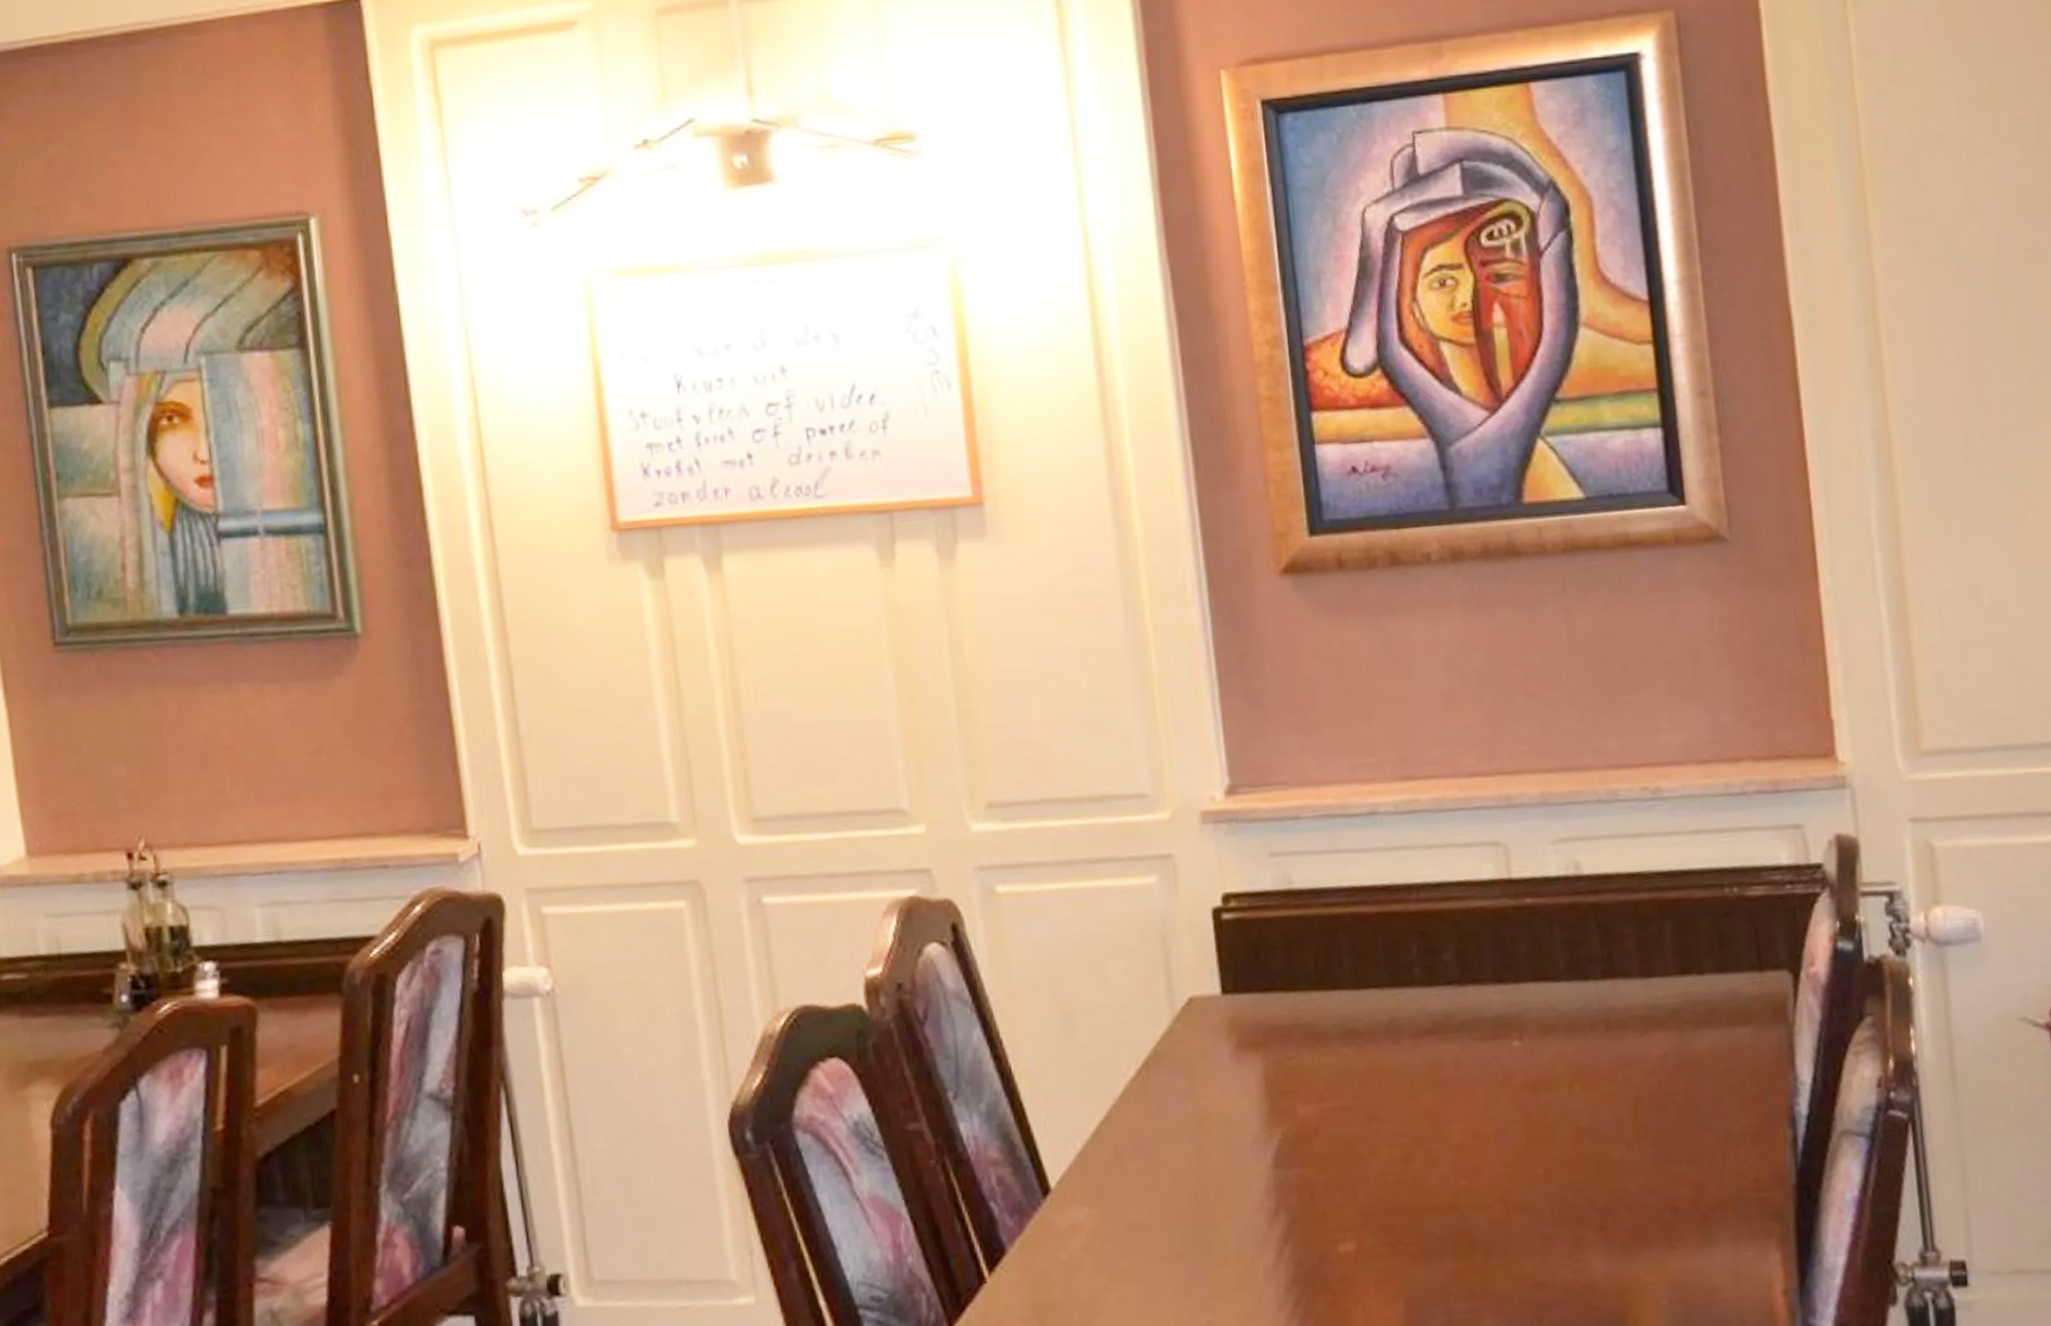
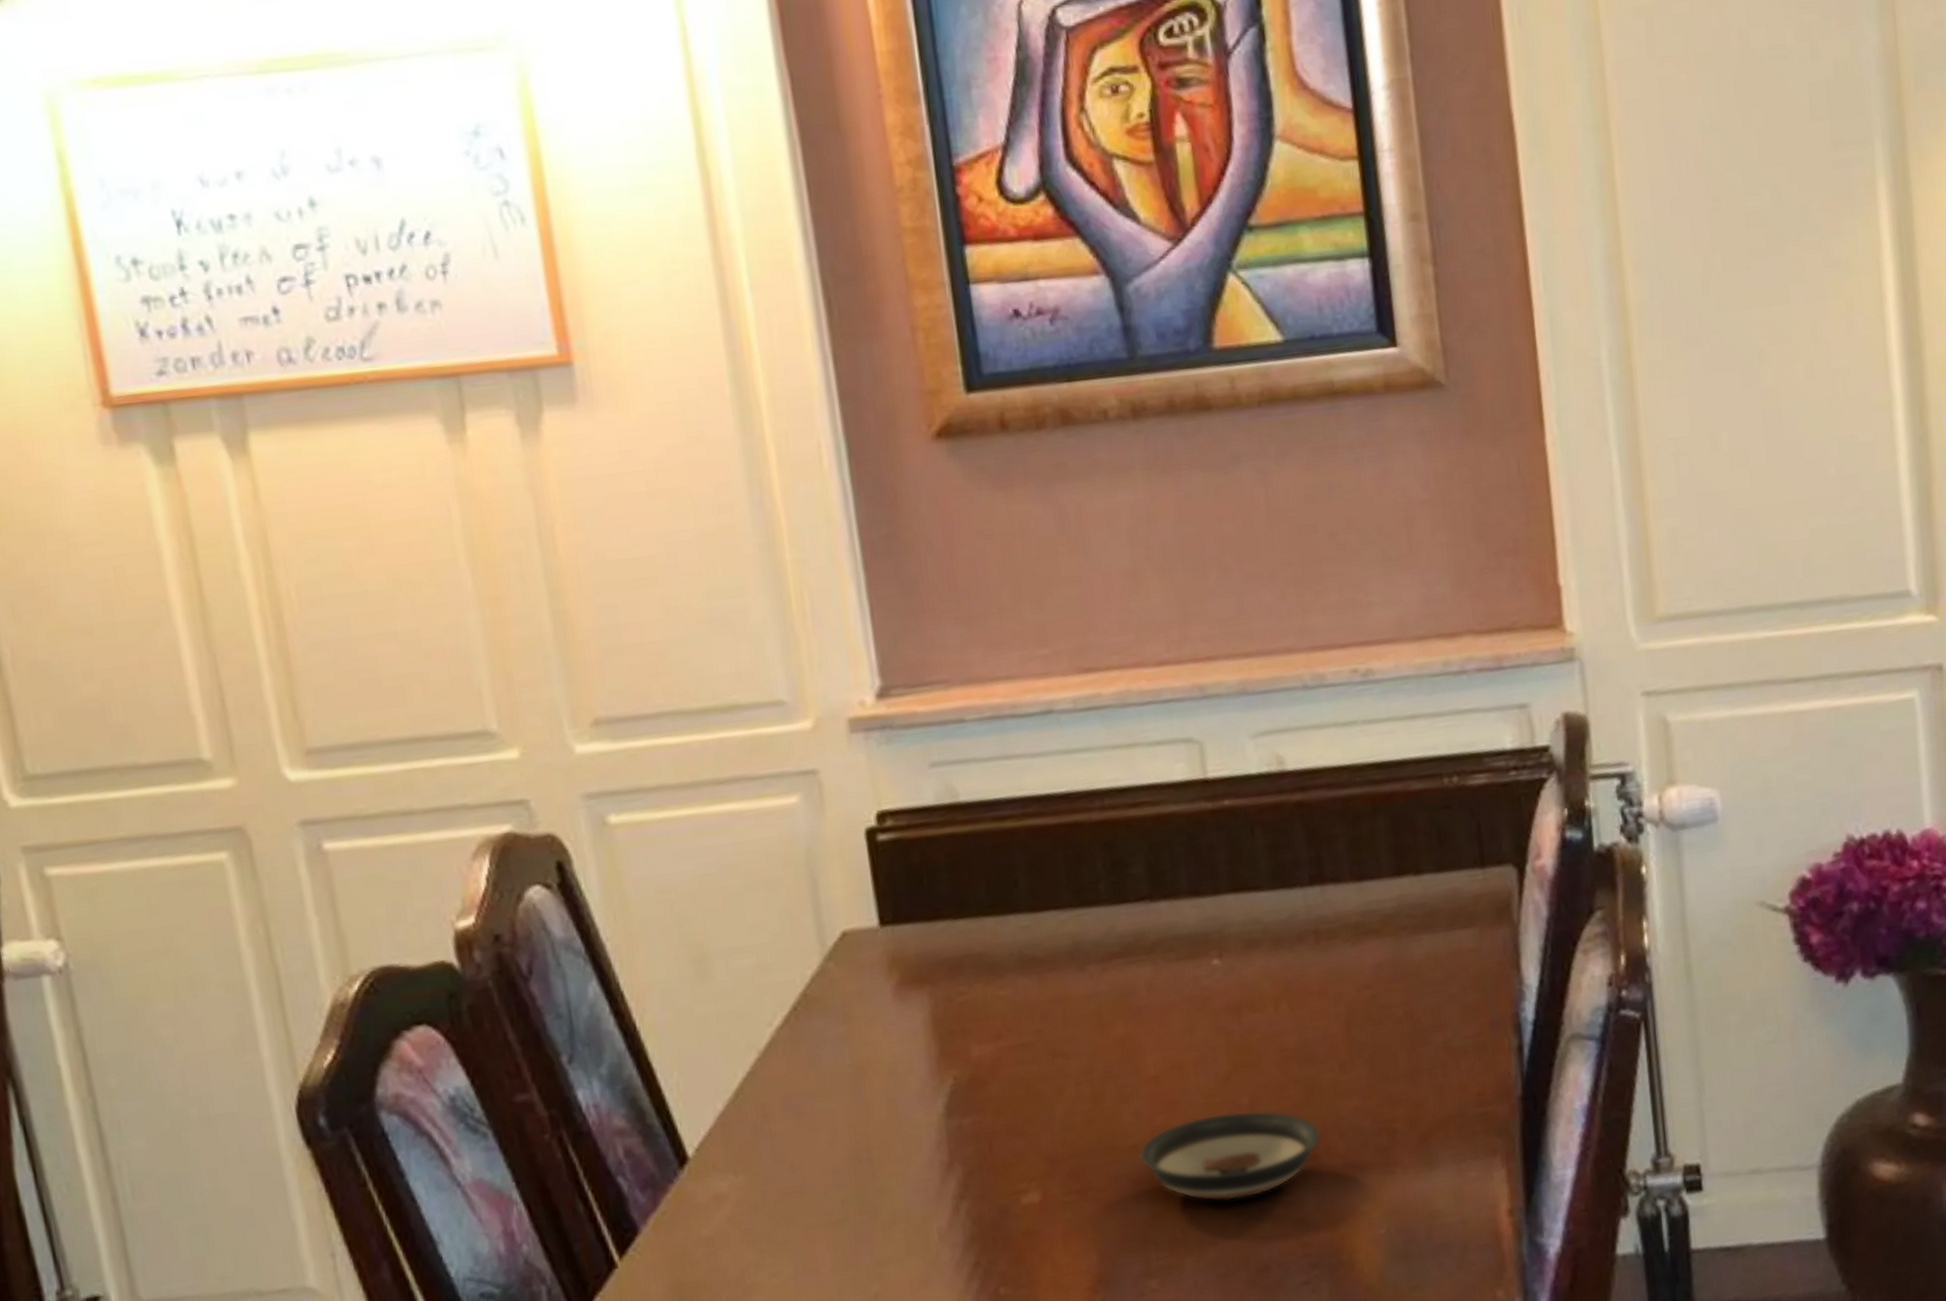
saucer: none [1443,1181,1610,1263] -> present [1138,1110,1321,1202]

